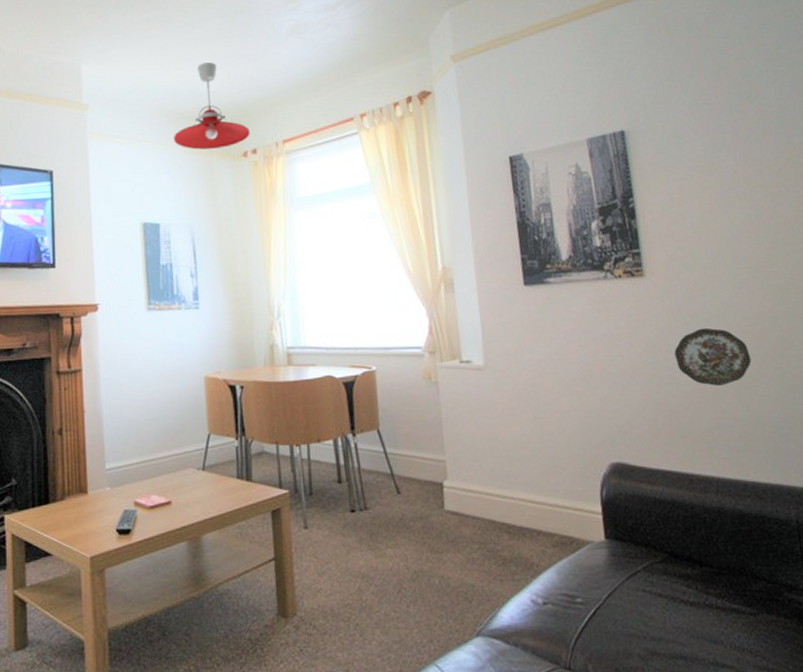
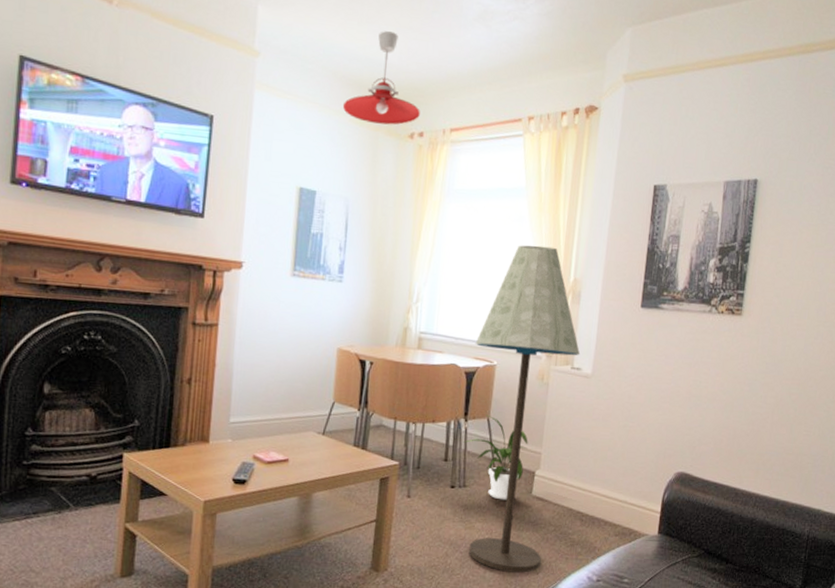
floor lamp: none [348,238,472,604] -> present [469,245,581,573]
house plant: none [355,425,429,520] -> present [463,414,528,501]
decorative plate: present [674,327,752,386] -> none [749,368,809,419]

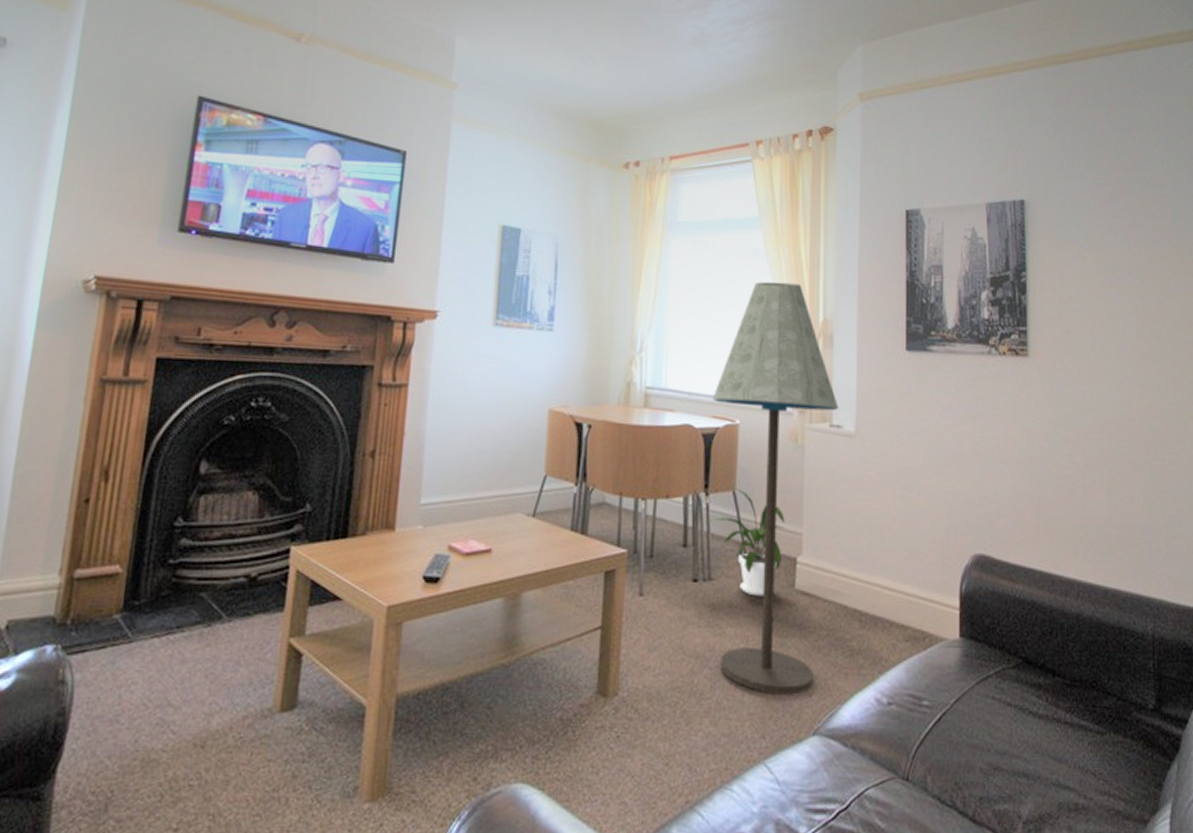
pendant light: present [342,31,420,125] -> none [548,58,635,155]

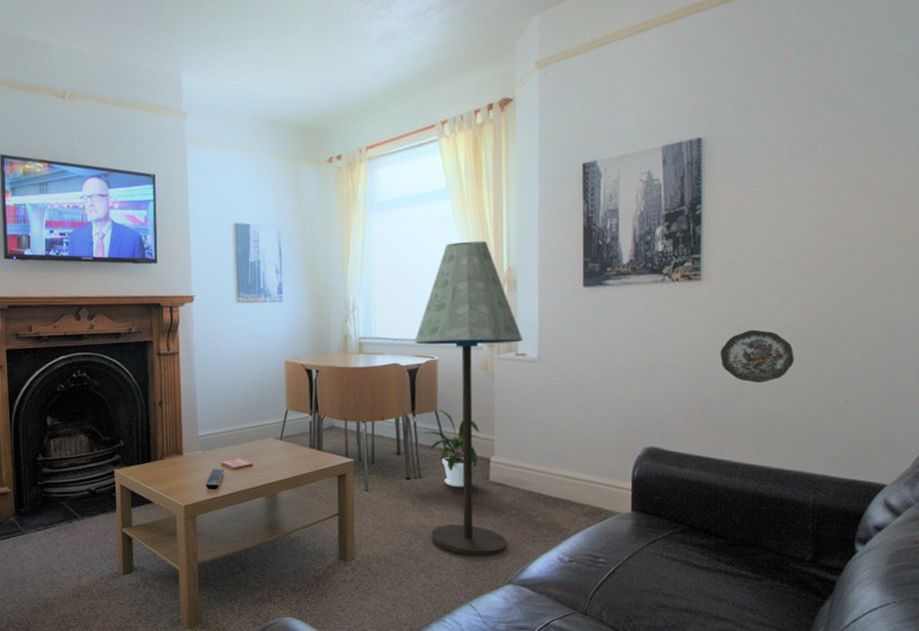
decorative plate: none [1050,419,1125,483] -> present [720,329,794,383]

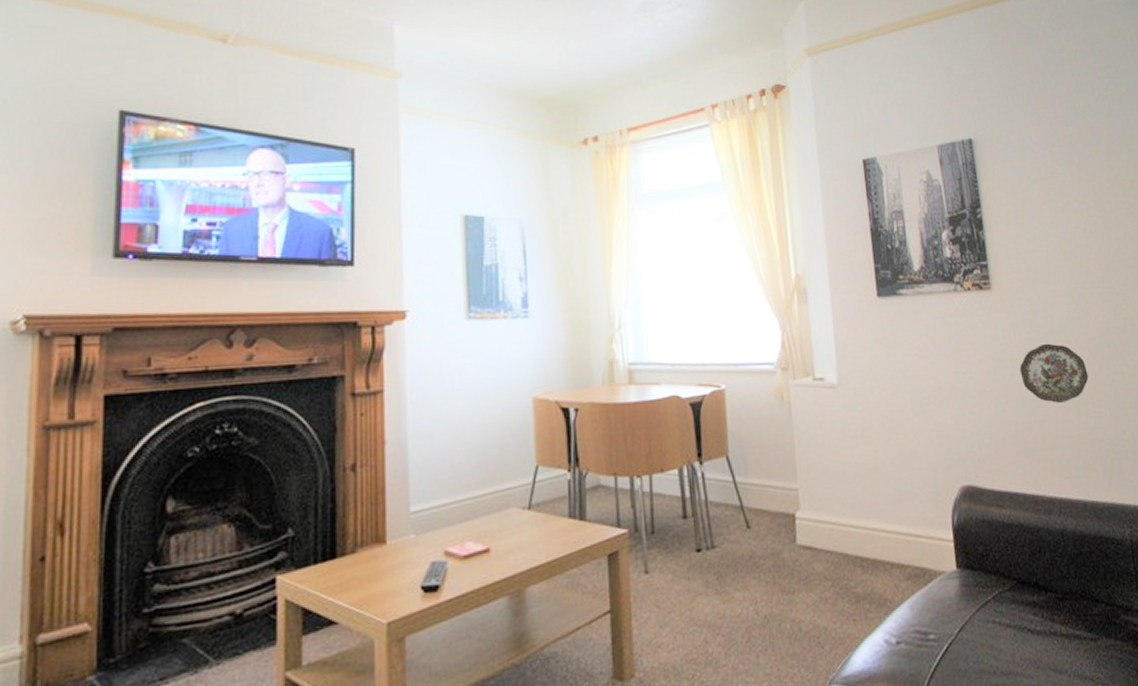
house plant: present [413,407,479,488] -> none [702,451,781,558]
floor lamp: present [414,240,524,557] -> none [695,242,824,652]

